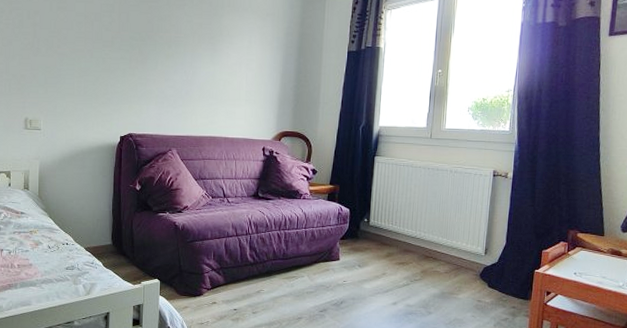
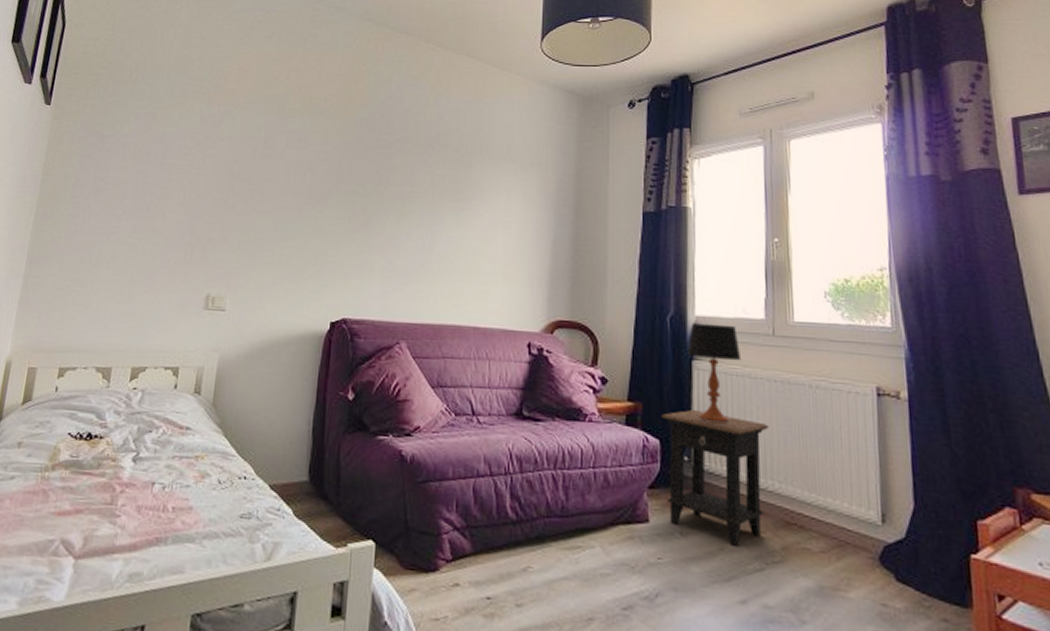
side table: none [351,188,421,272] -> present [661,409,768,546]
table lamp: none [371,131,408,198] -> present [686,323,742,425]

